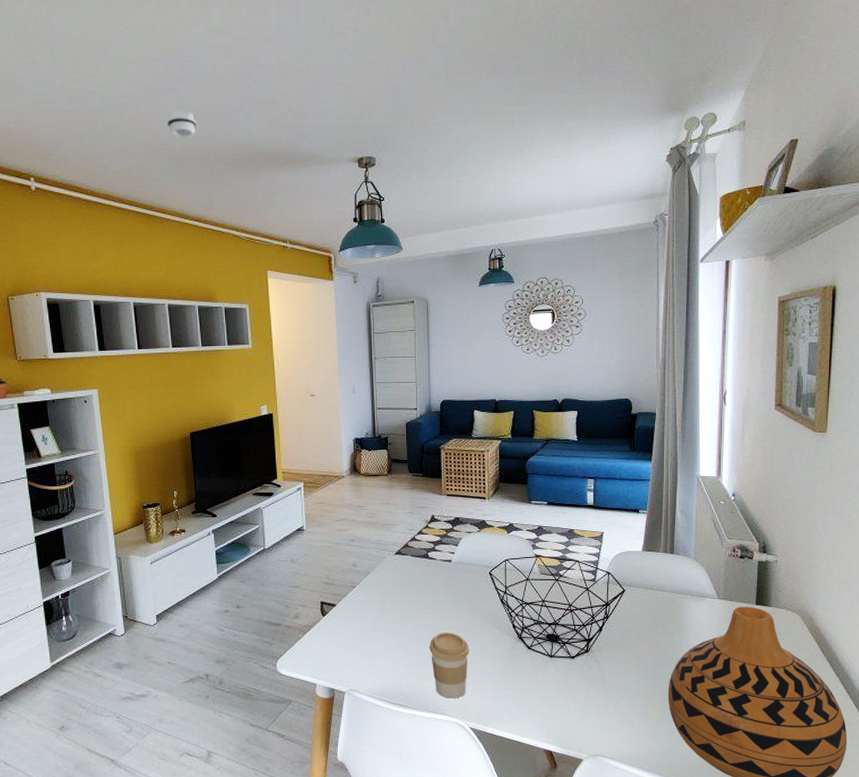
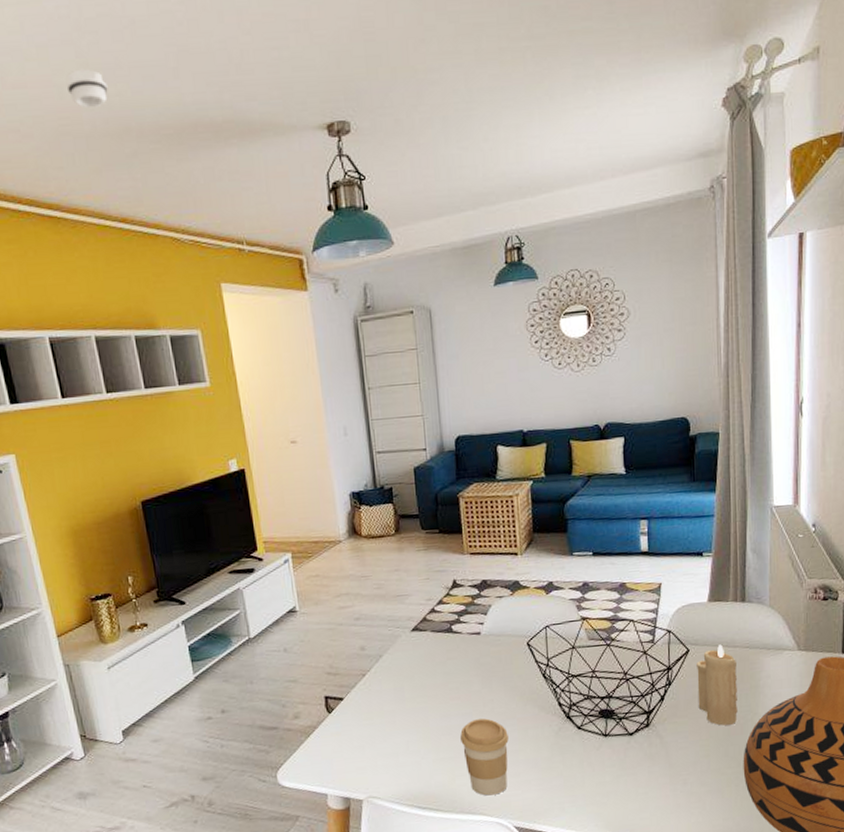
candle: none [631,588,665,657] -> present [697,644,738,726]

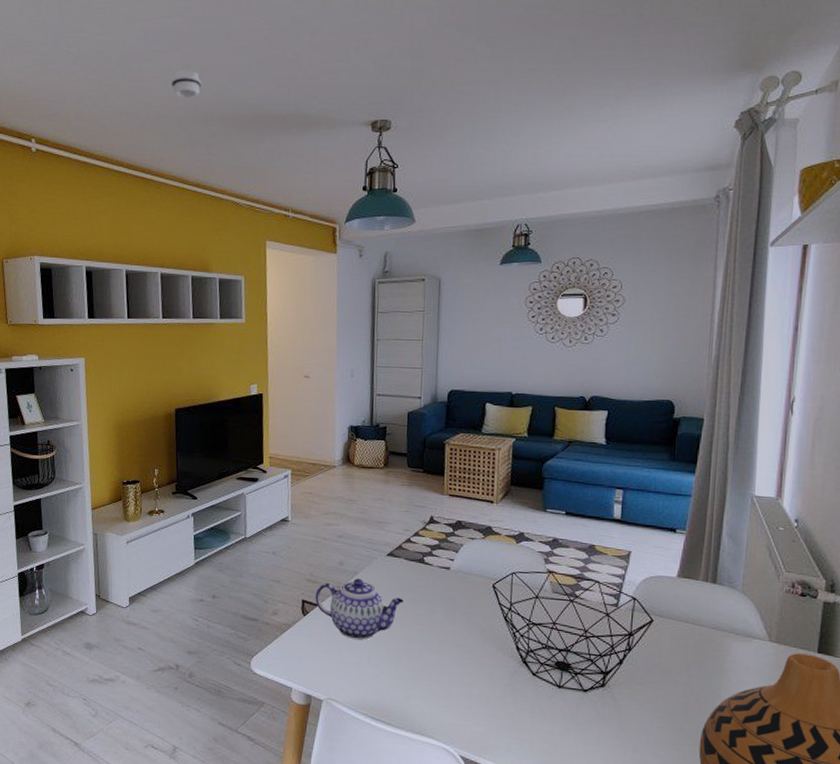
teapot: none [338,661,436,728] -> present [315,578,403,640]
coffee cup: present [460,718,509,796] -> none [419,647,465,722]
candle: present [697,644,738,726] -> none [657,620,702,702]

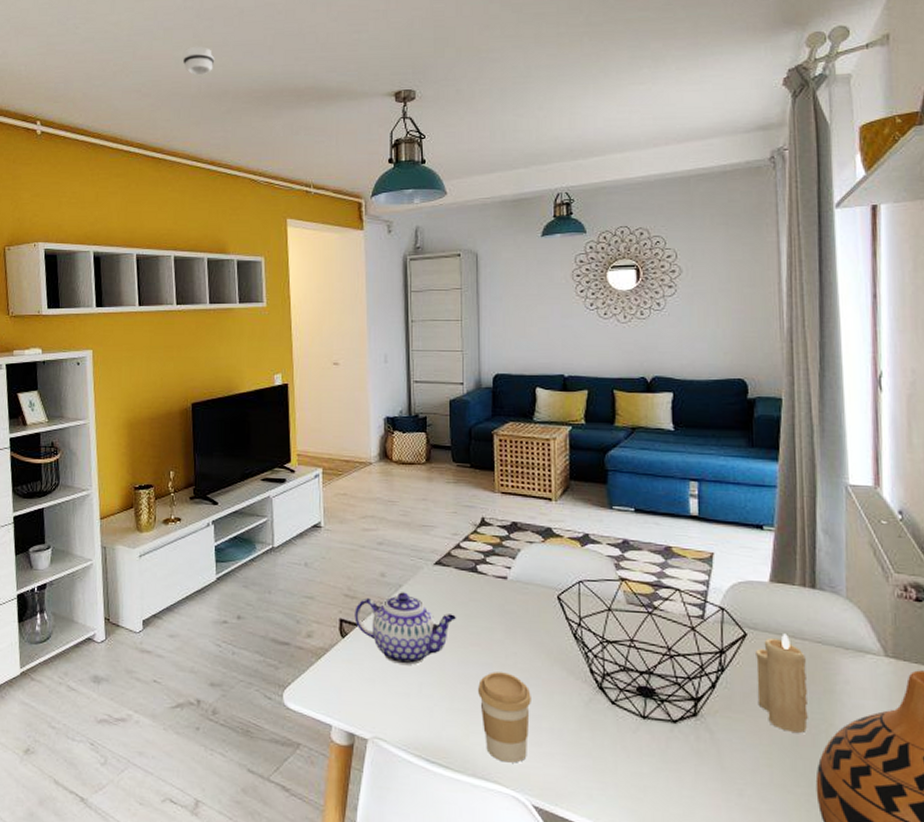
coffee cup: none [419,647,465,722] -> present [478,672,531,763]
candle: none [657,620,702,702] -> present [756,633,808,733]

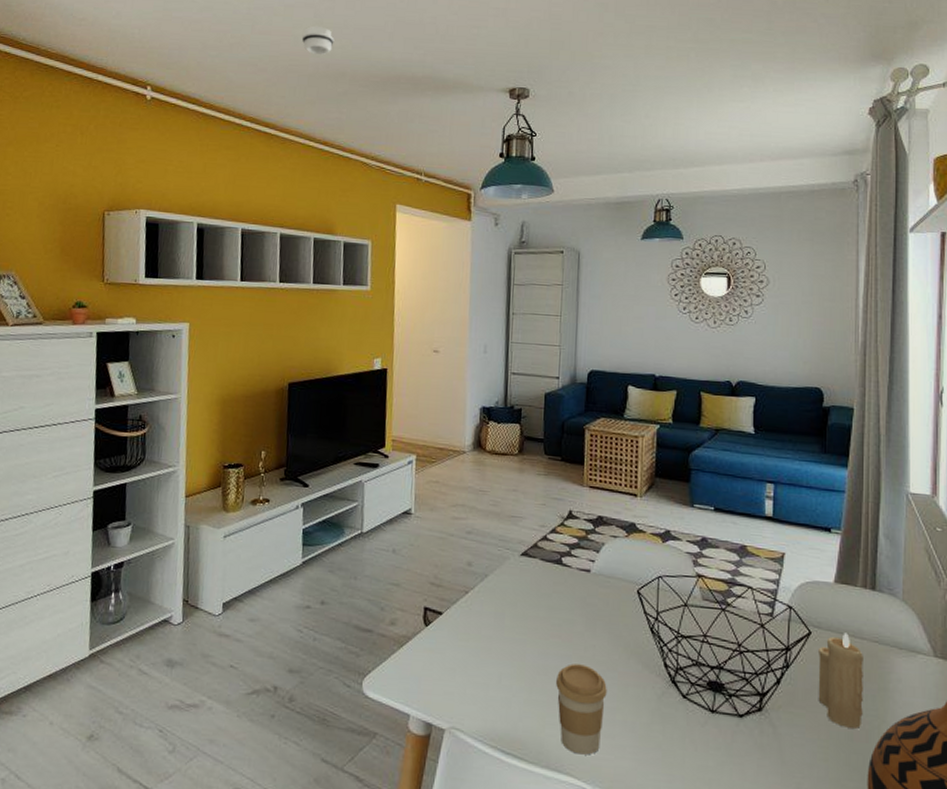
teapot: present [355,592,456,665] -> none [439,582,539,655]

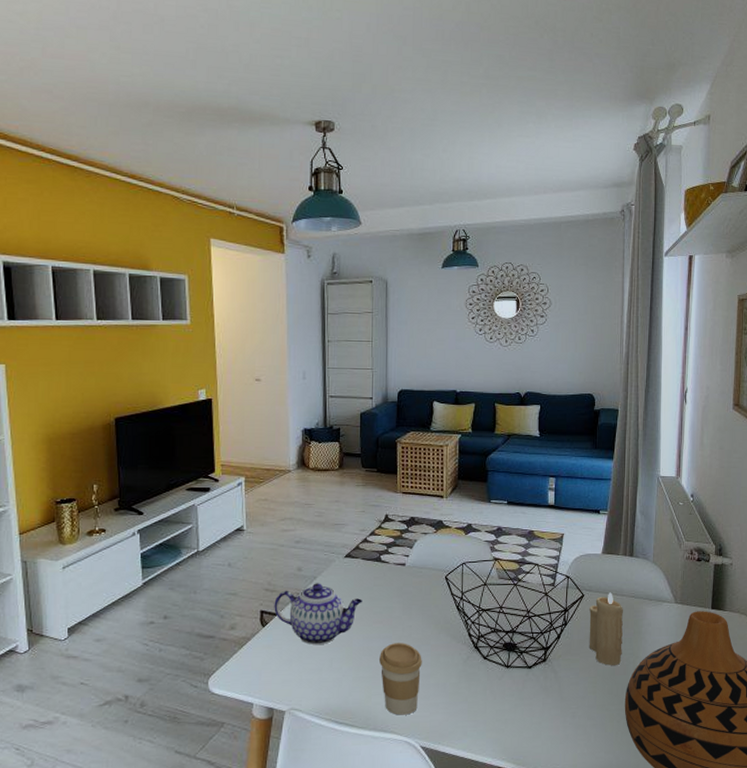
smoke detector: present [301,25,334,55] -> none [98,50,134,83]
teapot: none [439,582,539,655] -> present [274,583,362,645]

